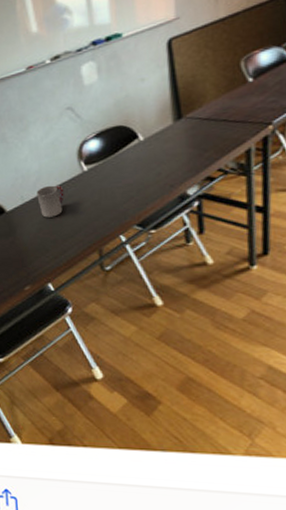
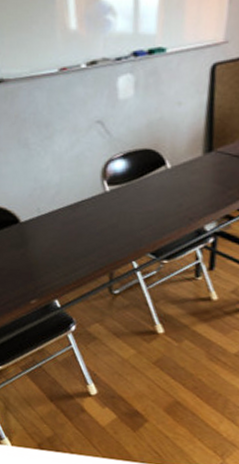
cup: present [36,185,64,218] -> none [54,201,83,234]

